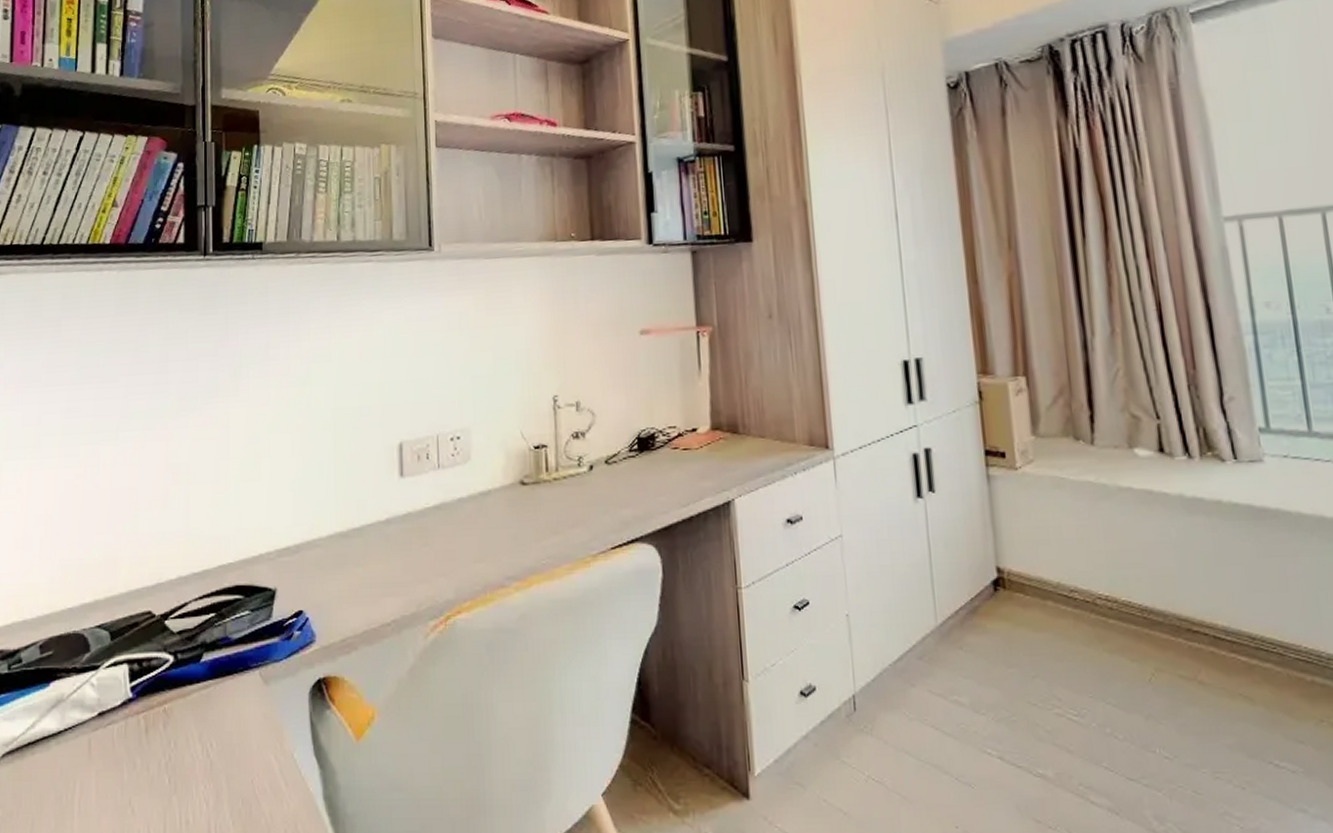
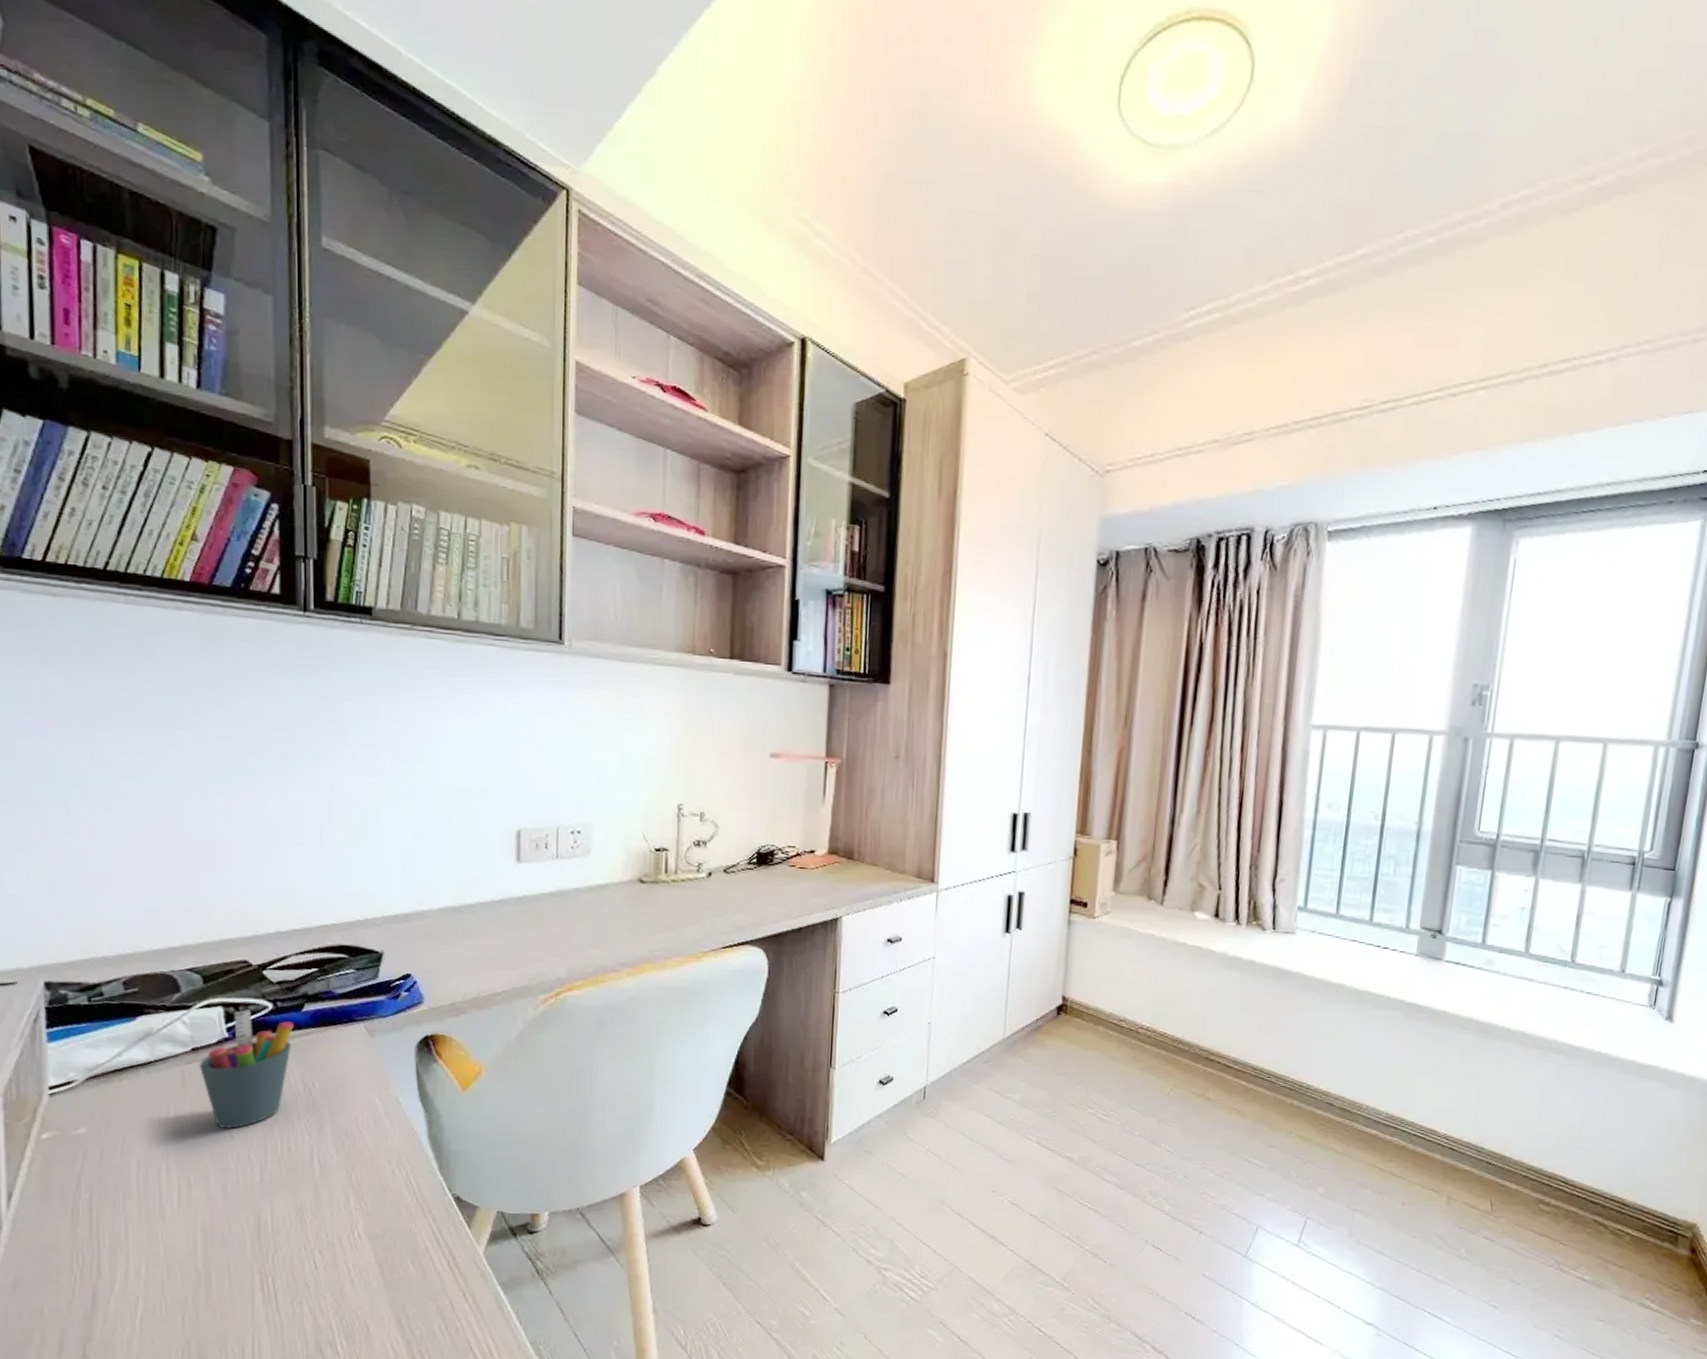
pen holder: none [104,665,193,802] -> present [199,1010,294,1129]

